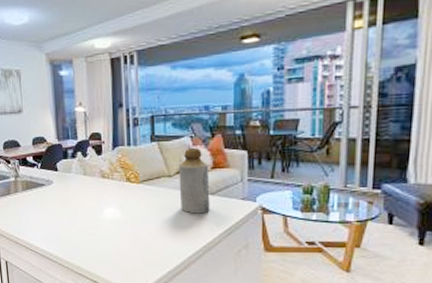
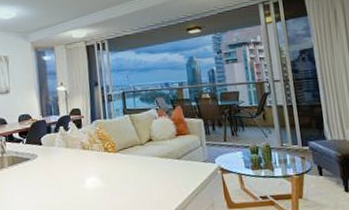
bottle: present [178,147,210,214] -> none [148,118,178,178]

